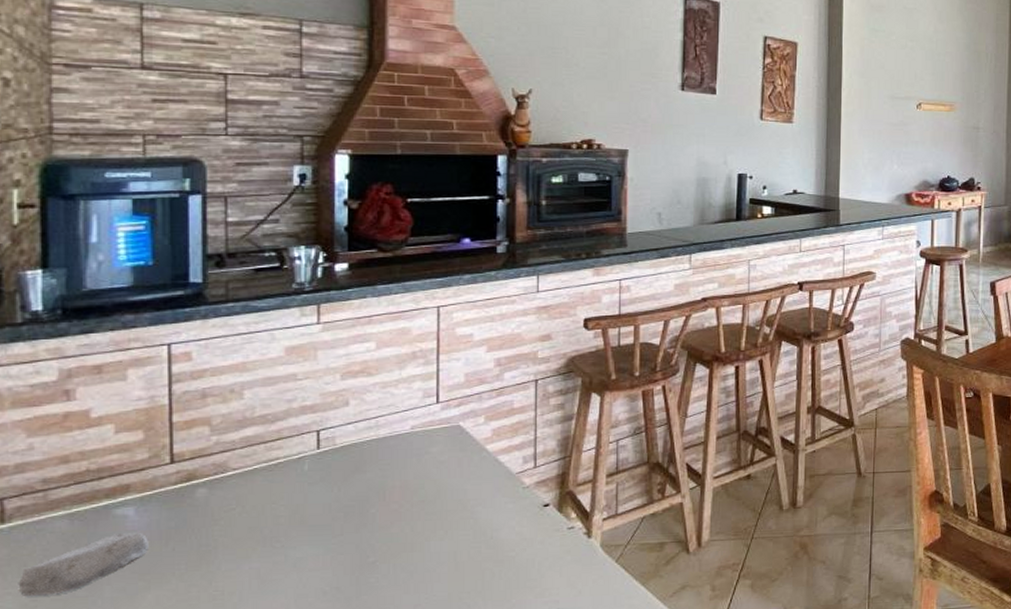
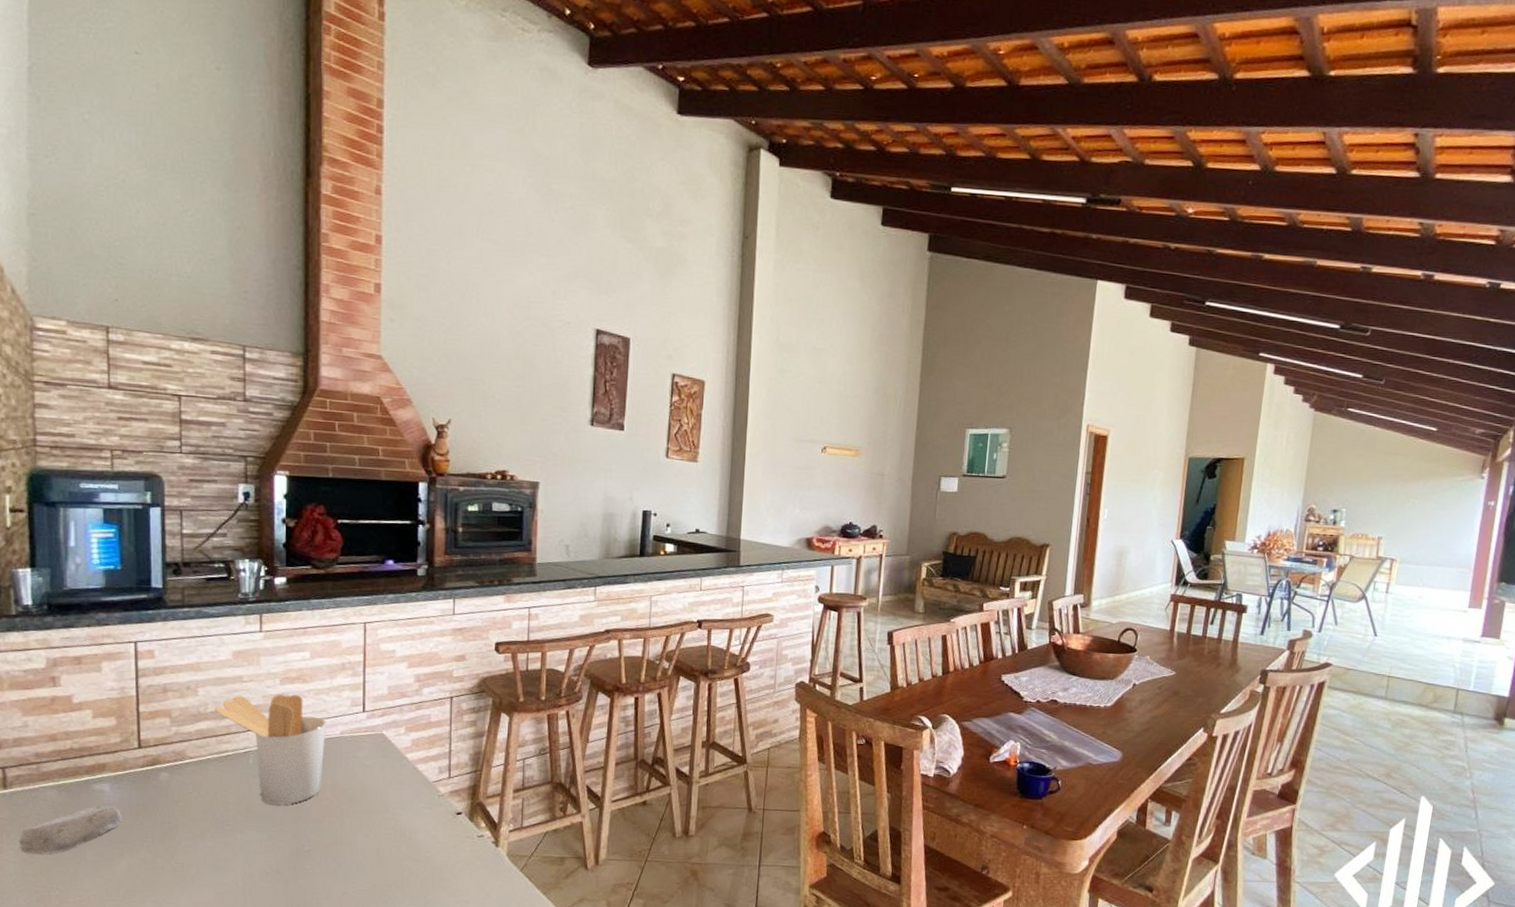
utensil holder: none [262,390,394,514] -> present [214,694,326,805]

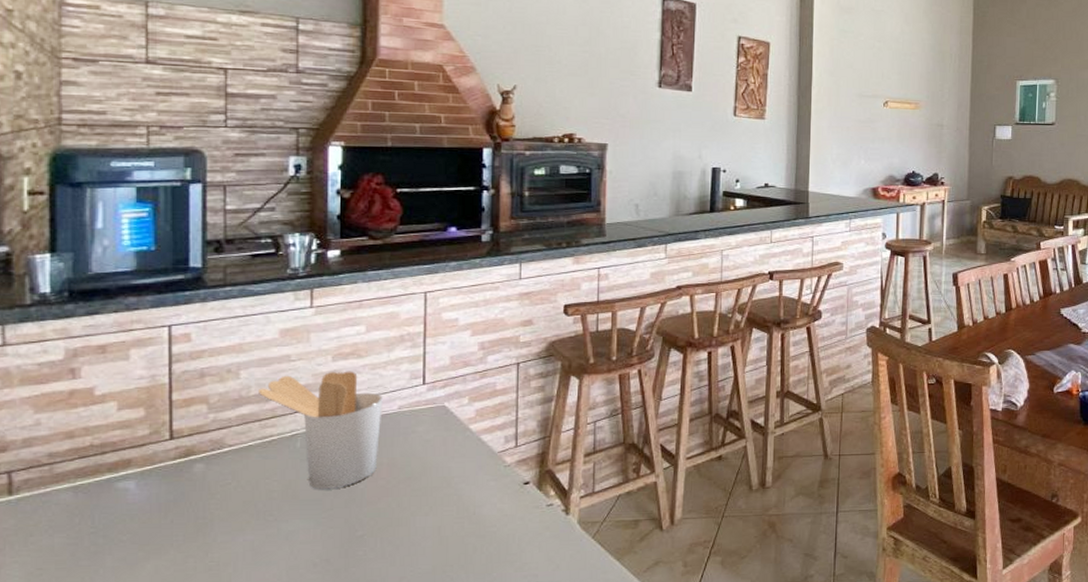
soap bar: present [18,805,122,854] -> none [24,505,148,565]

